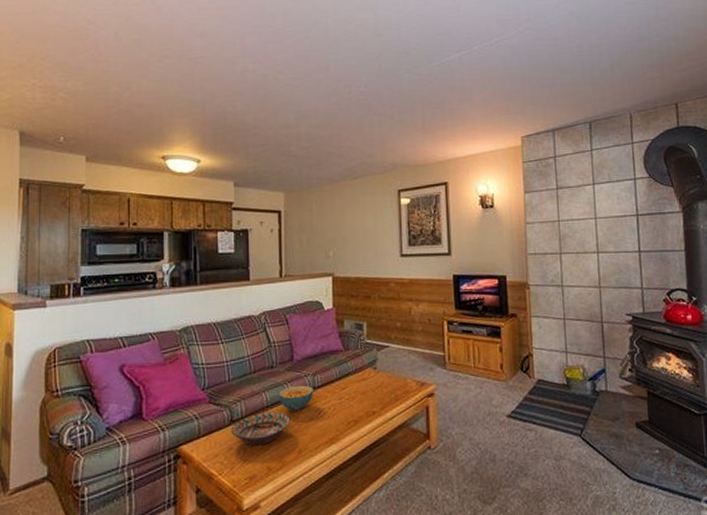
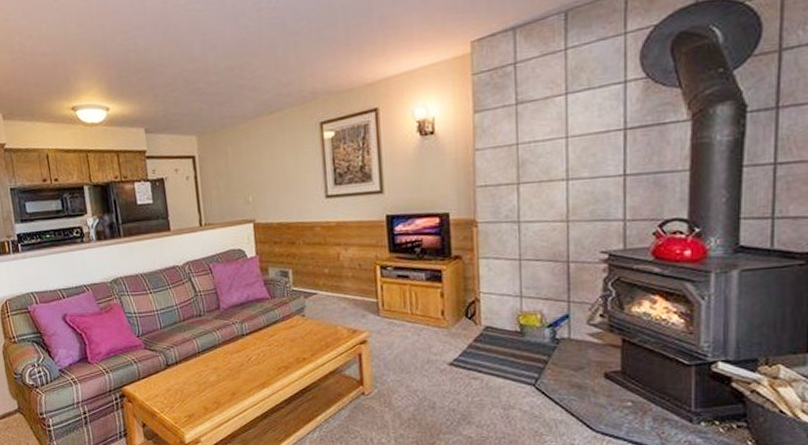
decorative bowl: present [231,411,291,446] -> none [167,357,223,388]
cereal bowl: present [279,385,313,411] -> none [209,332,242,356]

